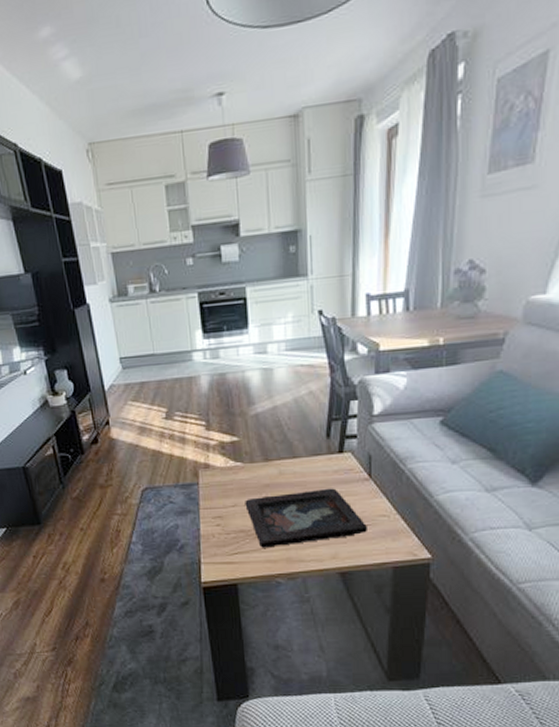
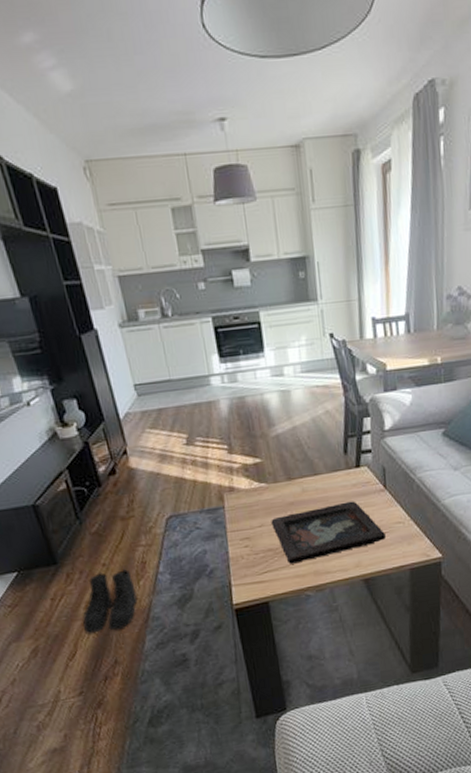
boots: none [60,534,110,594] -> present [83,568,138,634]

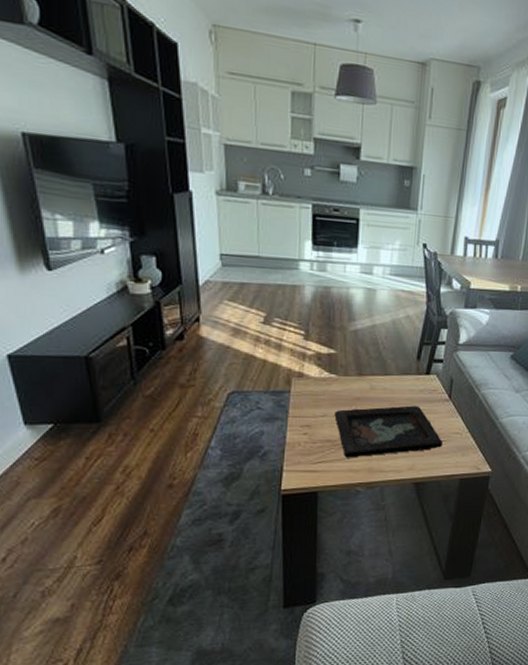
boots: present [83,568,138,634] -> none [117,437,182,501]

